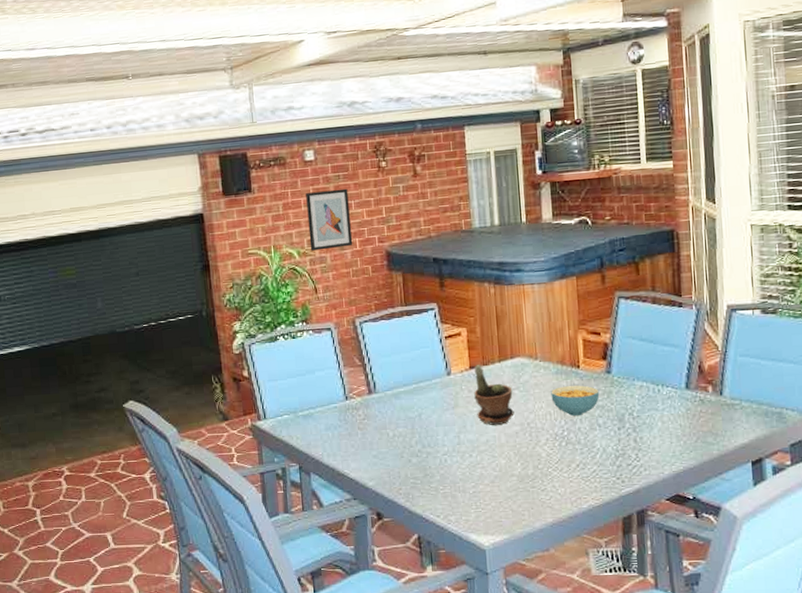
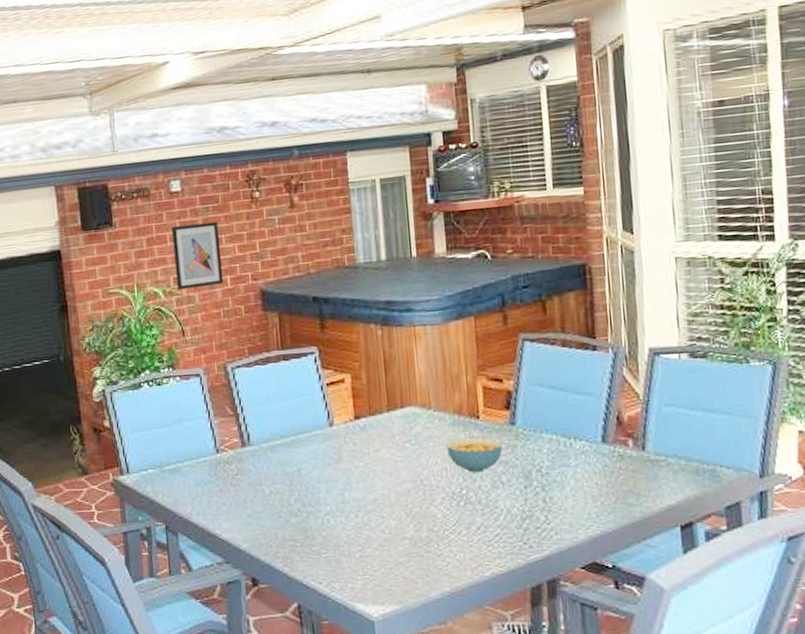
potted plant: present [474,365,514,425] -> none [360,415,406,482]

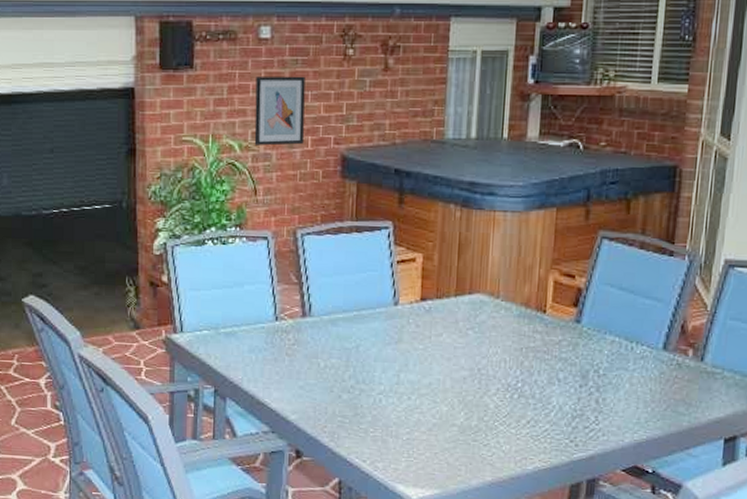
cereal bowl: present [446,438,503,472] -> none [509,332,565,366]

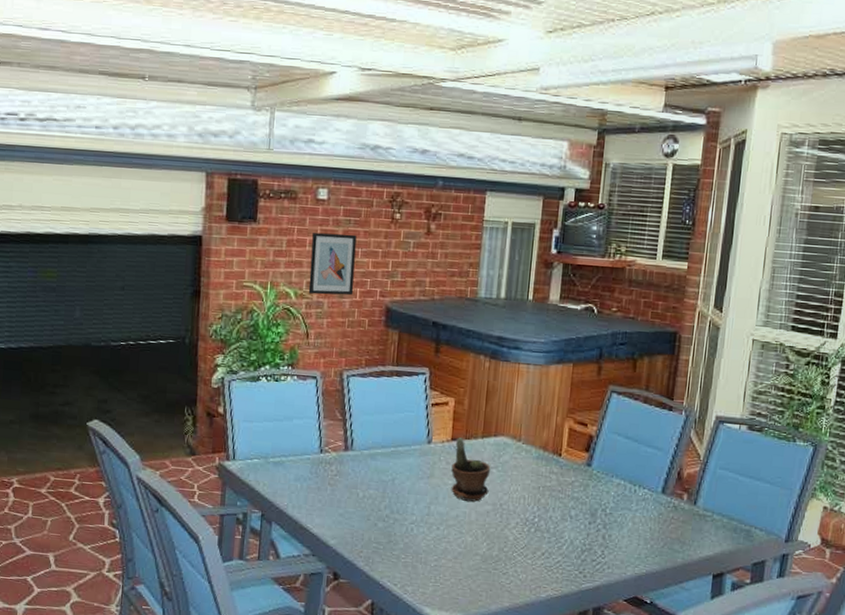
potted plant: none [422,297,466,367] -> present [451,437,491,502]

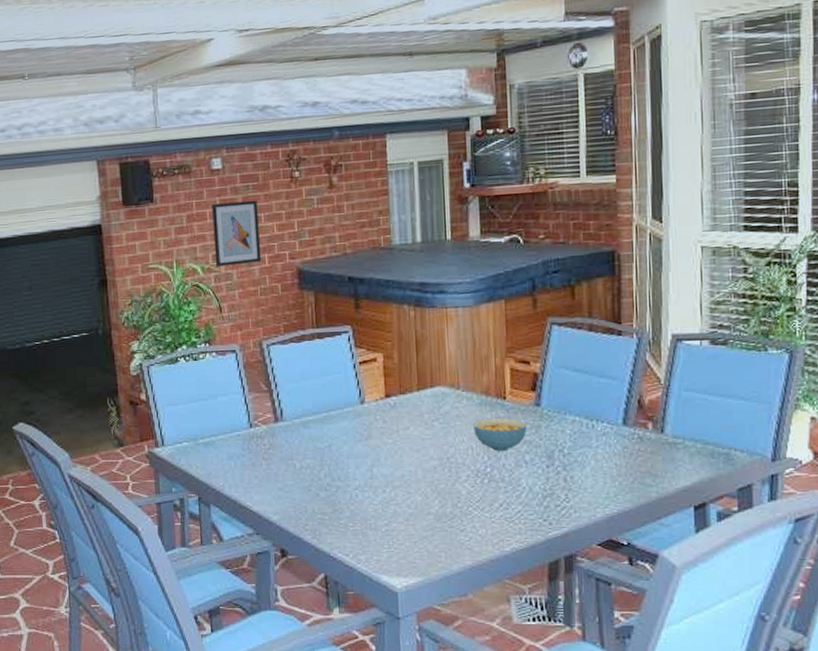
potted plant: present [451,437,491,502] -> none [389,393,433,459]
cereal bowl: none [528,472,577,504] -> present [473,418,527,451]

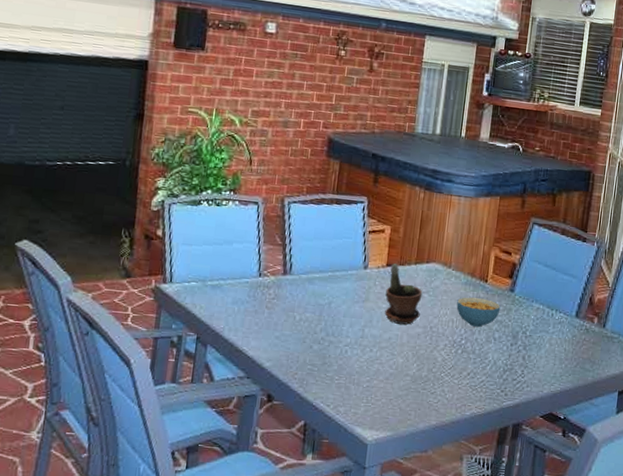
wall art: present [212,200,262,267] -> none [253,64,303,126]
potted plant: none [389,393,433,459] -> present [384,263,423,325]

